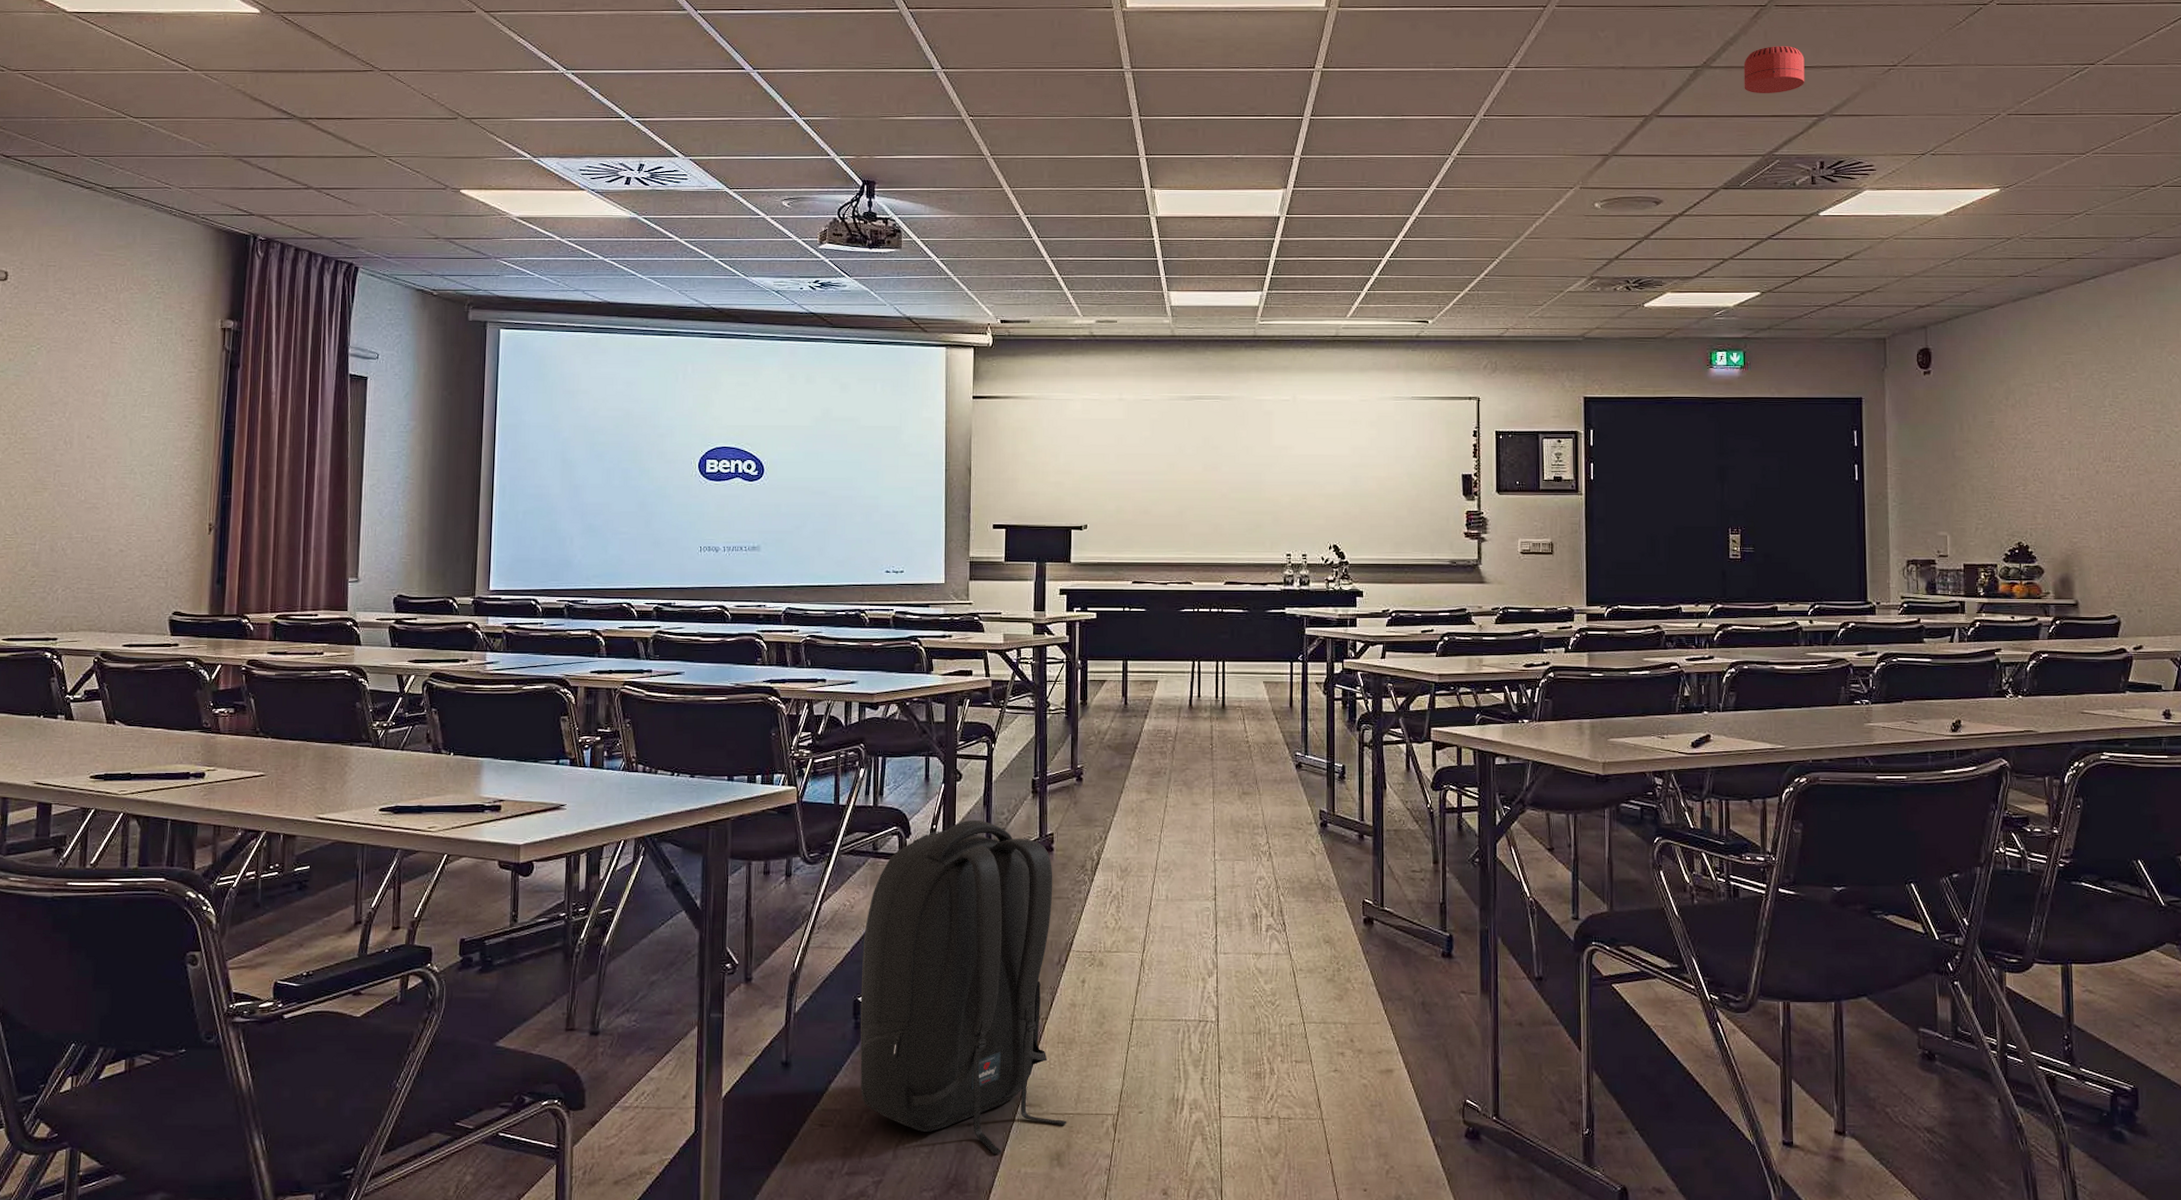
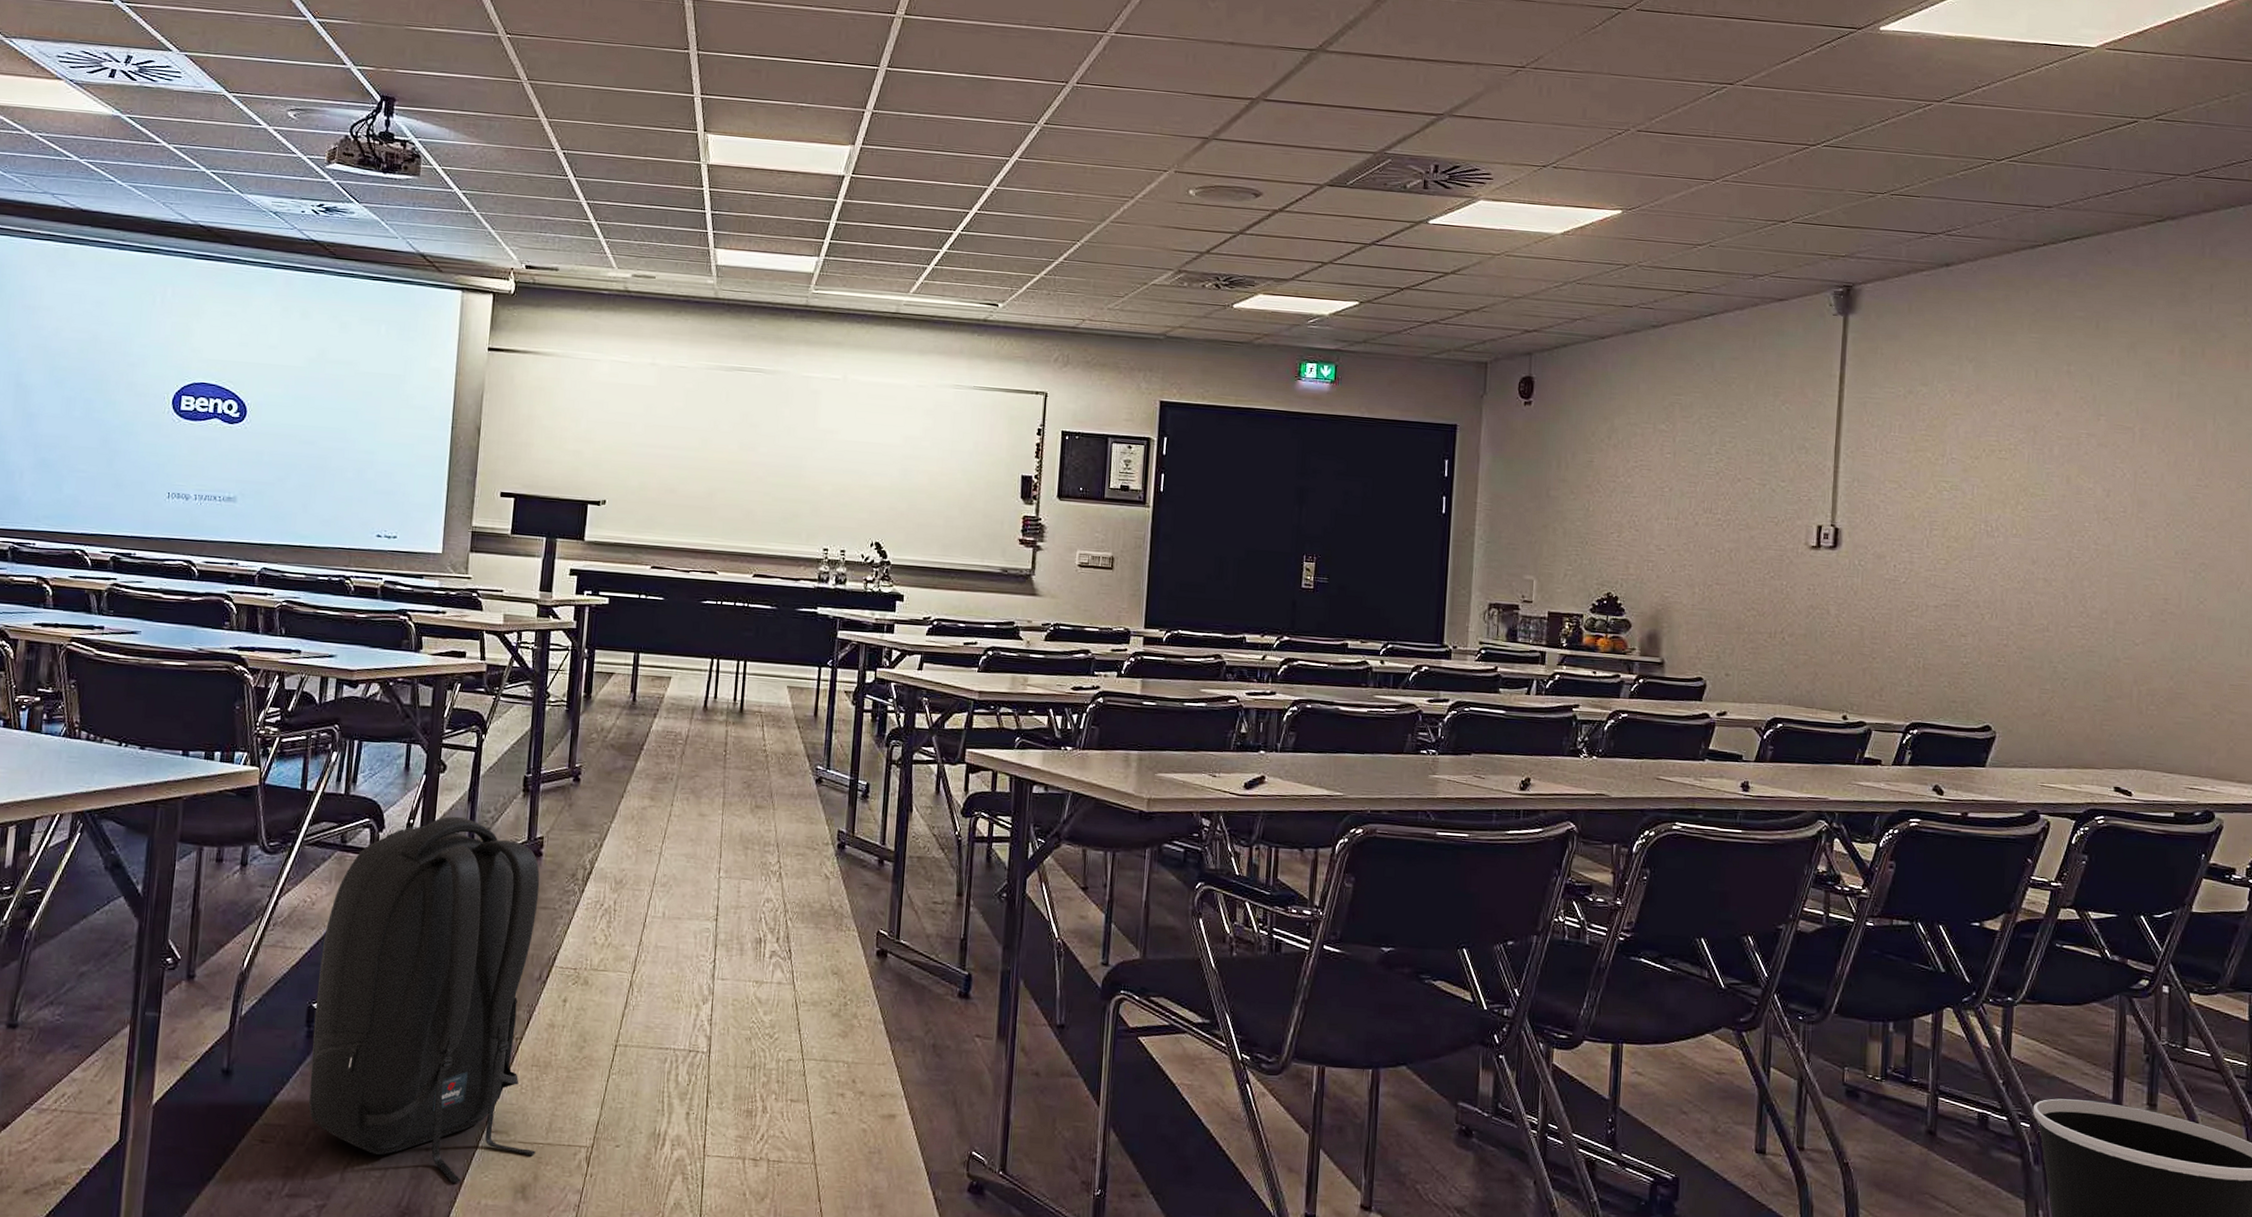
smoke detector: present [1743,46,1805,93] -> none [1360,34,1428,86]

